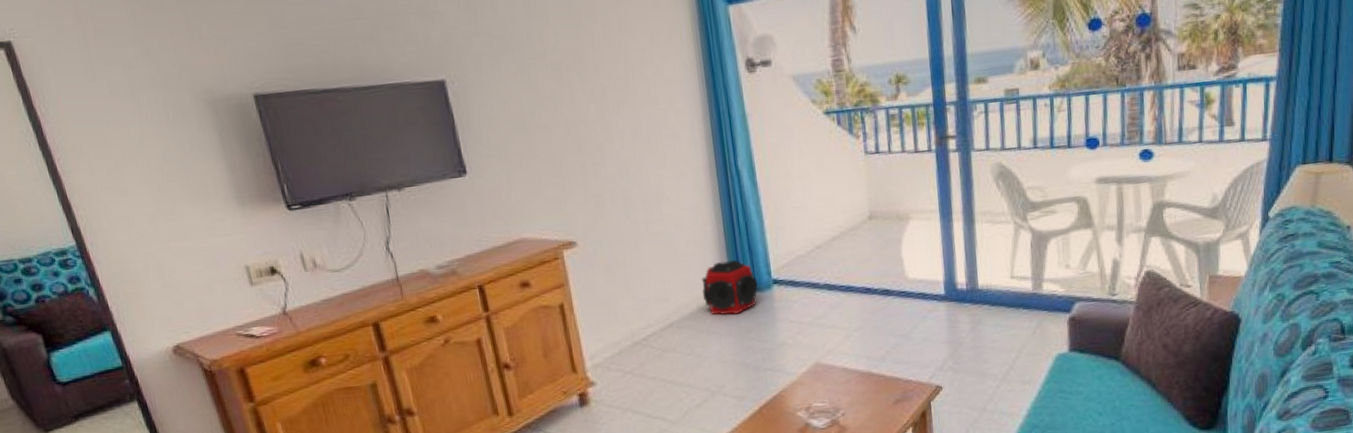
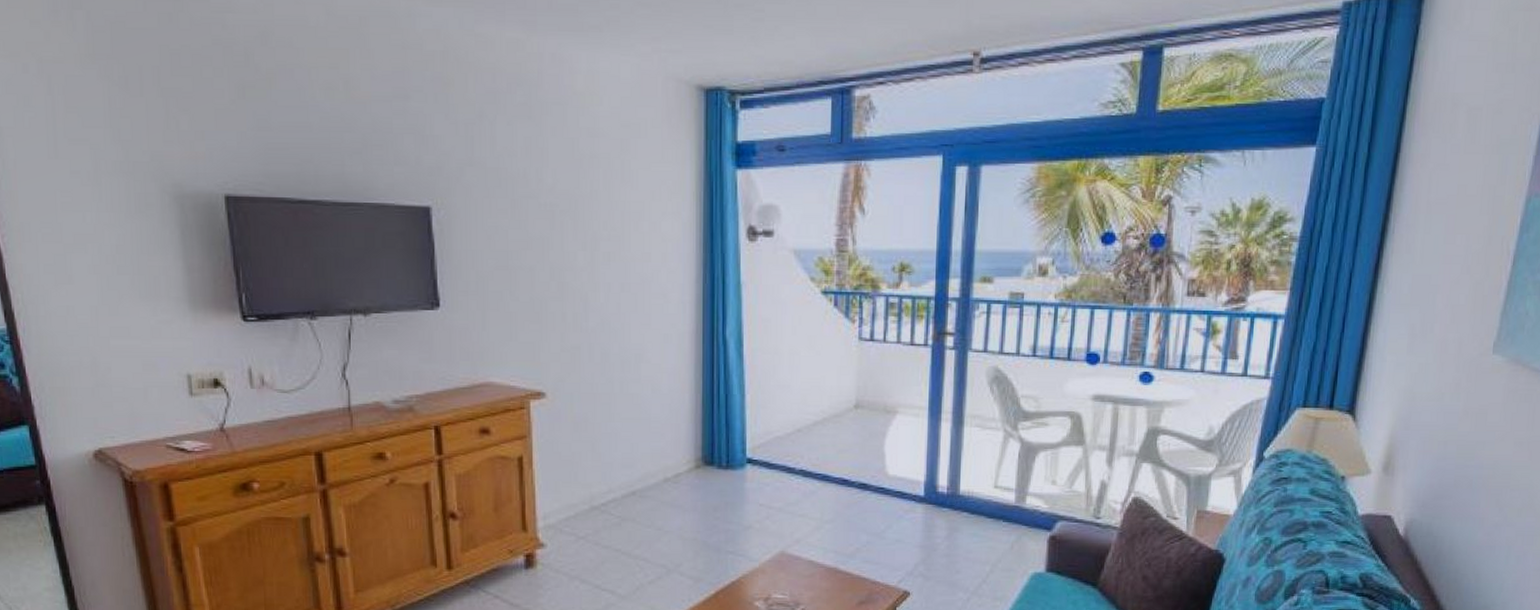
speaker: present [701,259,758,315] -> none [671,432,730,490]

